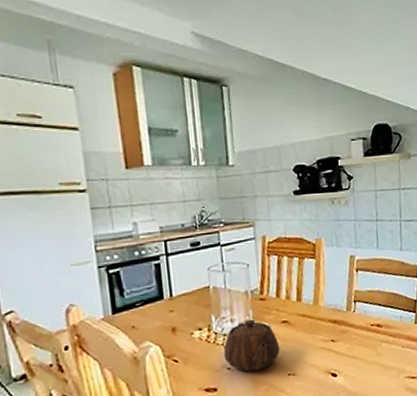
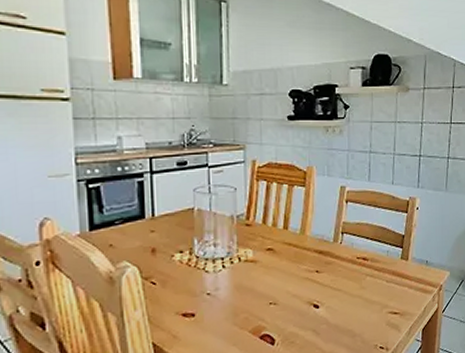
teapot: present [223,319,280,372] -> none [204,244,263,299]

